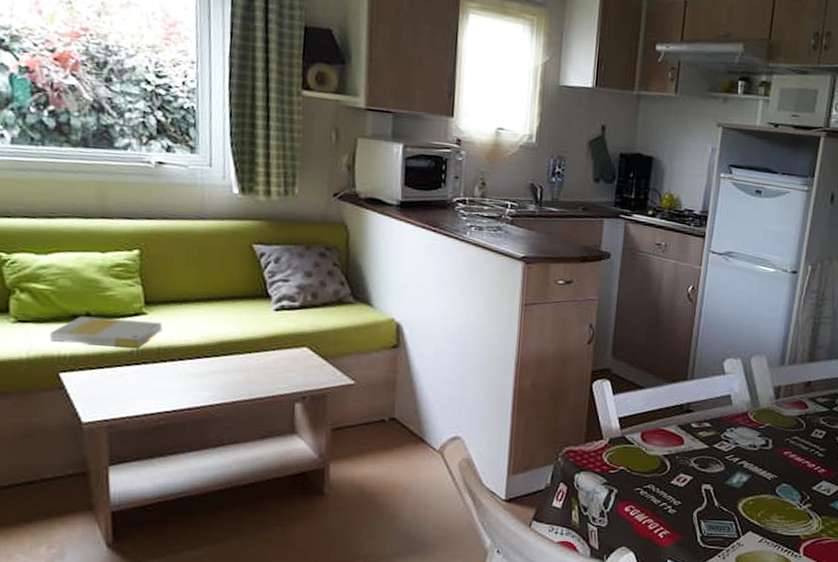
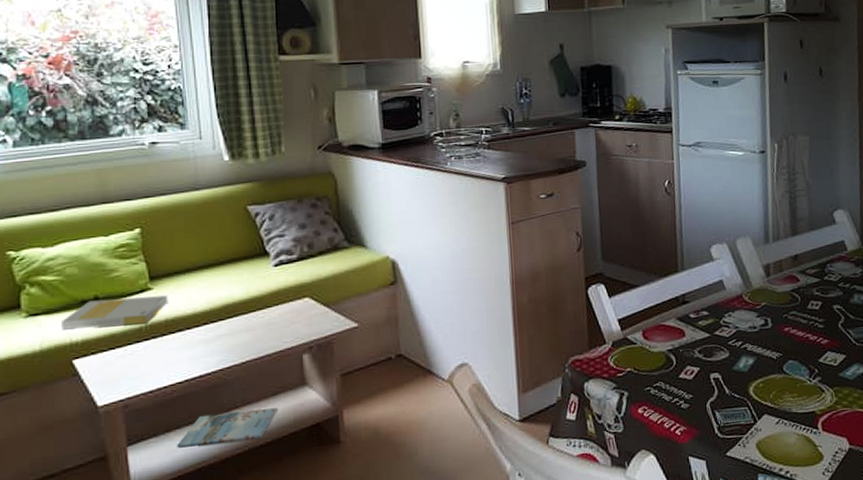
magazine: none [159,447,264,478] -> present [177,408,277,448]

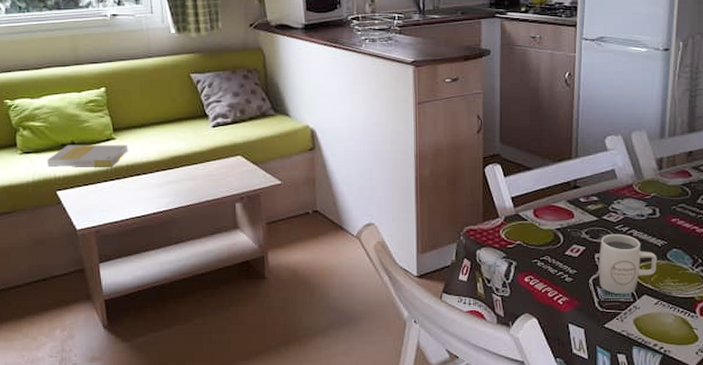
magazine: present [177,408,277,448] -> none [137,244,215,269]
mug: none [714,349,775,417] -> present [598,233,657,295]

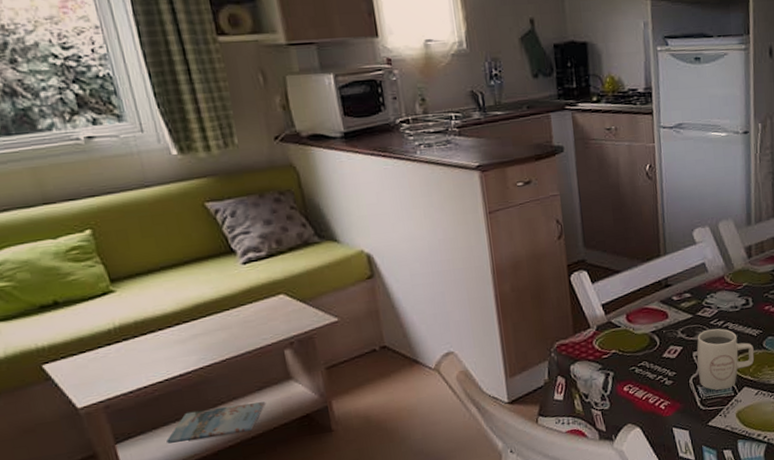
book: present [46,144,128,168] -> none [21,297,135,336]
magazine: none [137,244,215,269] -> present [166,402,265,444]

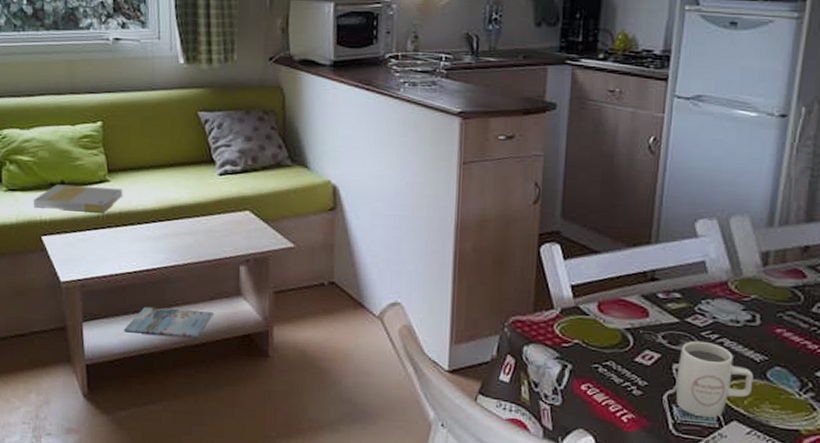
book: none [21,297,135,336] -> present [33,184,123,213]

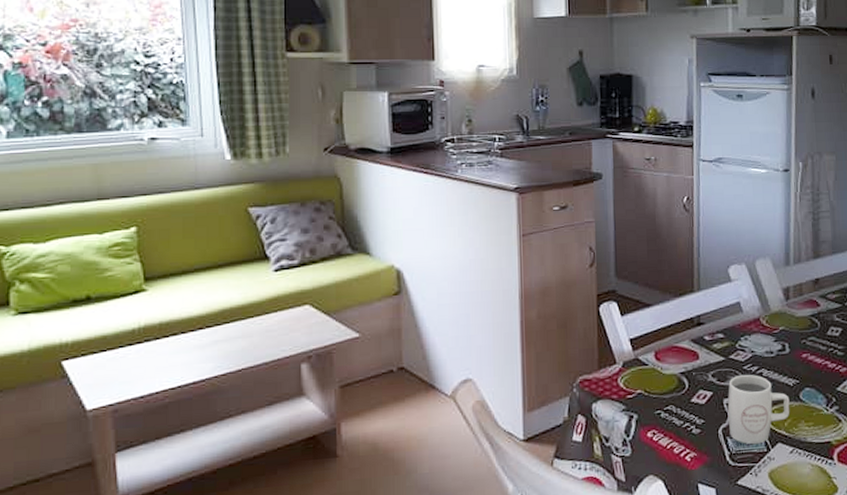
book: present [33,184,123,213] -> none [50,297,163,330]
magazine: present [124,306,213,338] -> none [167,418,273,456]

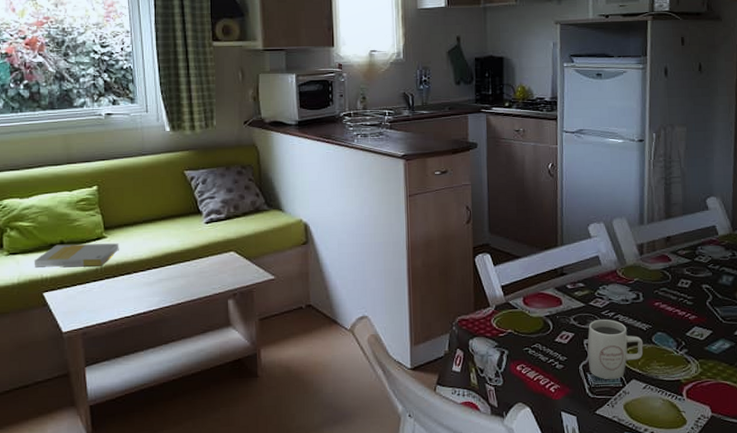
book: none [50,297,163,330] -> present [34,243,119,268]

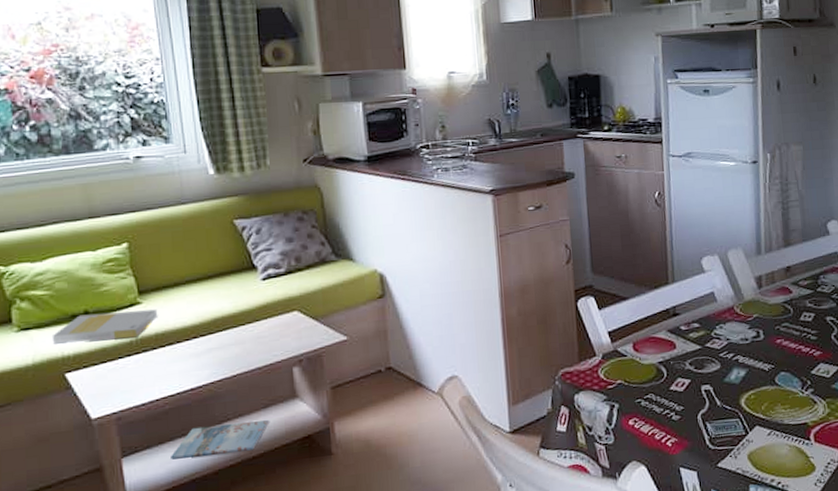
magazine: none [125,343,206,371] -> present [171,420,269,460]
mug: present [587,319,644,380] -> none [705,361,767,429]

